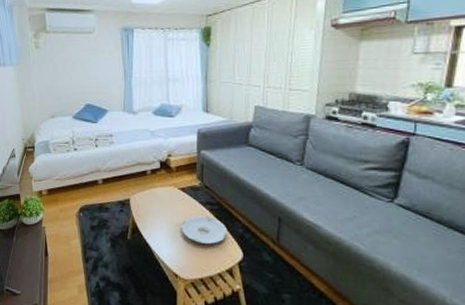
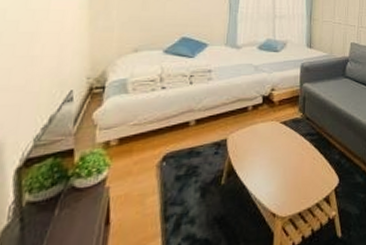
plate: present [181,215,228,244] -> none [281,147,326,176]

